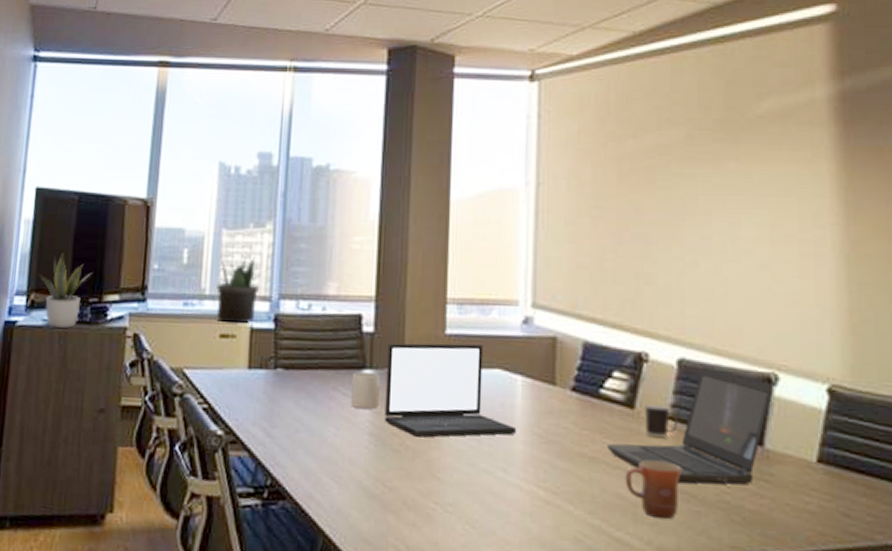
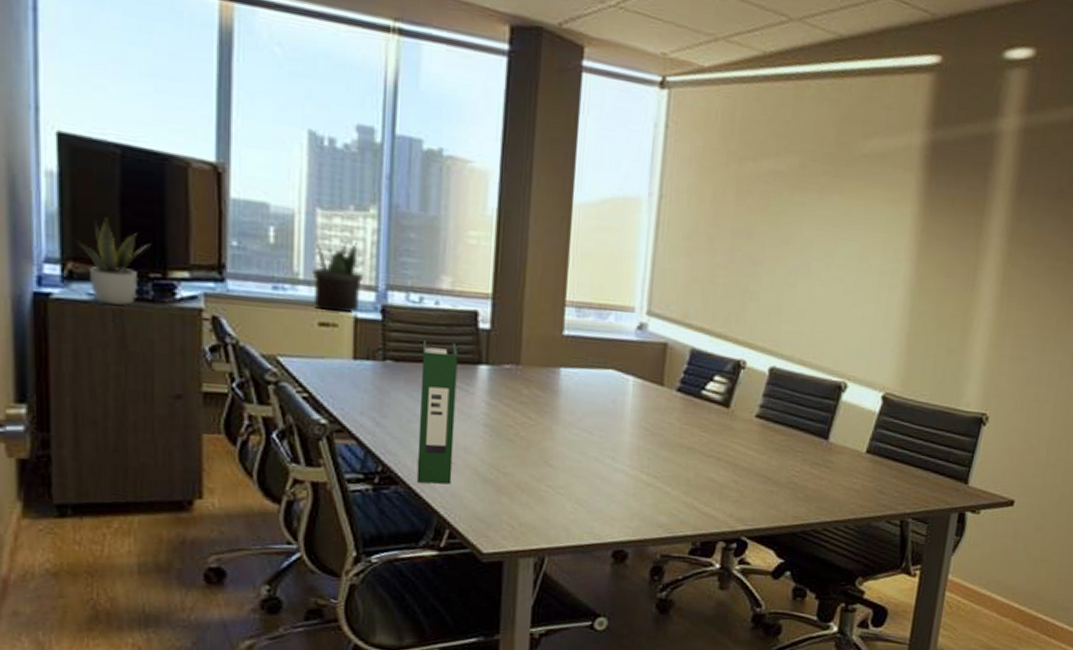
binder: none [303,347,344,500] -> present [416,340,458,485]
mug: present [351,372,381,409] -> none [466,367,497,403]
laptop: present [384,343,516,438] -> none [500,341,625,429]
laptop computer: present [607,367,773,485] -> none [704,374,841,470]
mug: present [625,460,681,519] -> none [715,450,763,496]
mug: present [644,404,678,438] -> none [737,404,764,433]

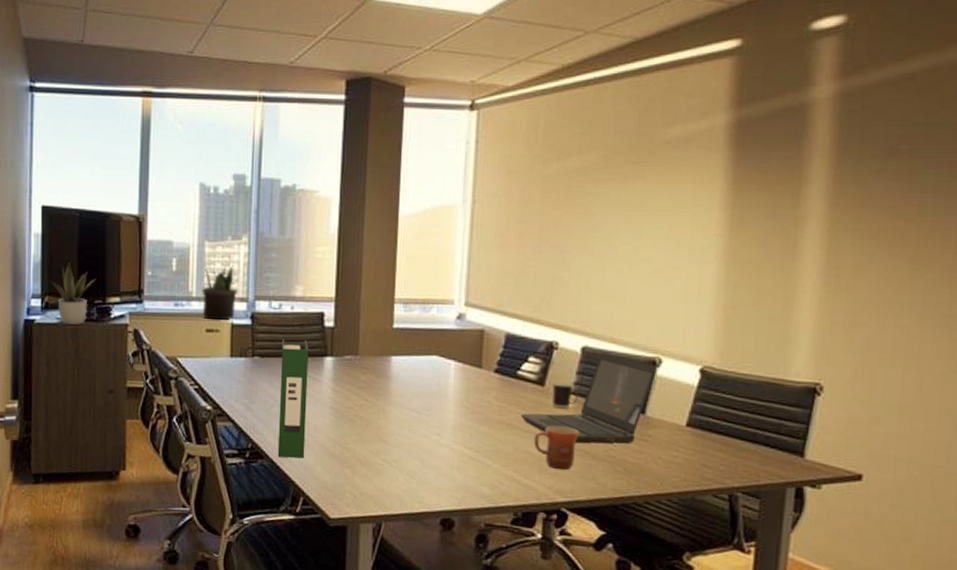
laptop computer: none [704,374,841,470] -> present [521,352,656,444]
mug: none [715,450,763,496] -> present [533,426,579,469]
mug: none [737,404,764,433] -> present [552,383,579,409]

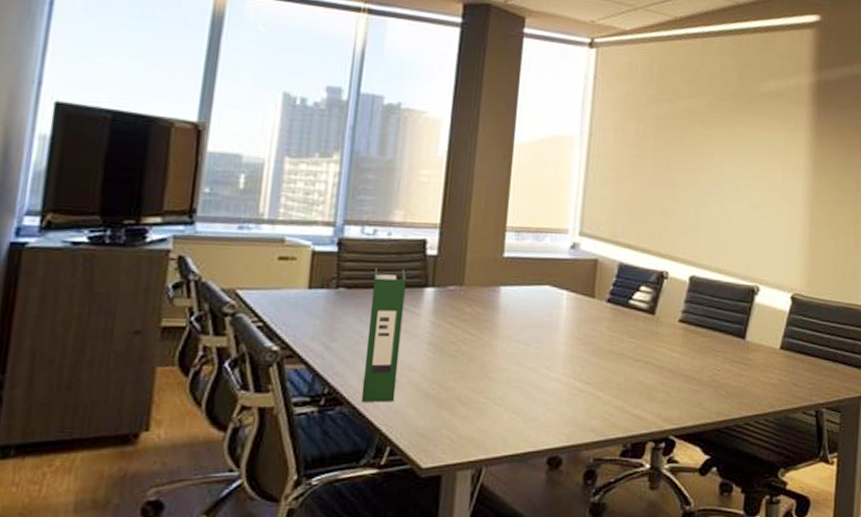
potted plant: present [51,262,94,326] -> none [59,172,126,251]
planter: present [202,264,237,321] -> none [275,182,323,247]
laptop computer: present [521,352,656,444] -> none [632,282,755,370]
mug: present [533,426,579,469] -> none [643,353,686,396]
mug: present [552,383,579,409] -> none [662,311,686,337]

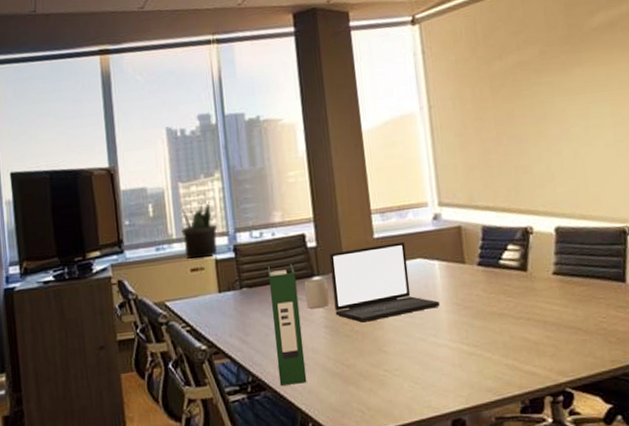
planter: none [275,182,323,247] -> present [180,202,218,259]
mug: none [412,290,442,322] -> present [304,278,329,309]
laptop: none [443,264,560,344] -> present [329,241,440,323]

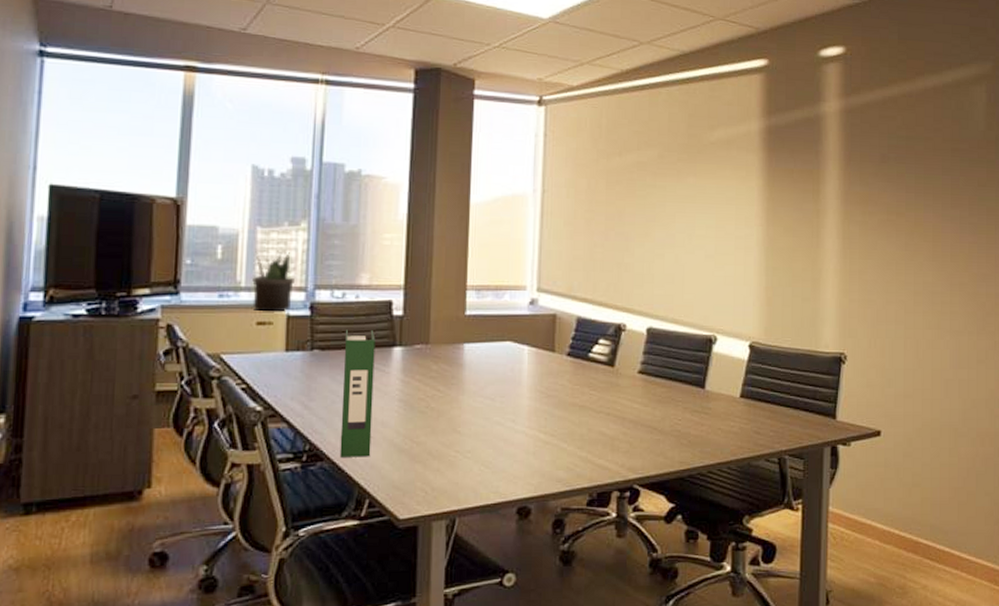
mug: present [304,278,329,309] -> none [382,349,409,379]
laptop: present [329,241,440,323] -> none [413,322,523,400]

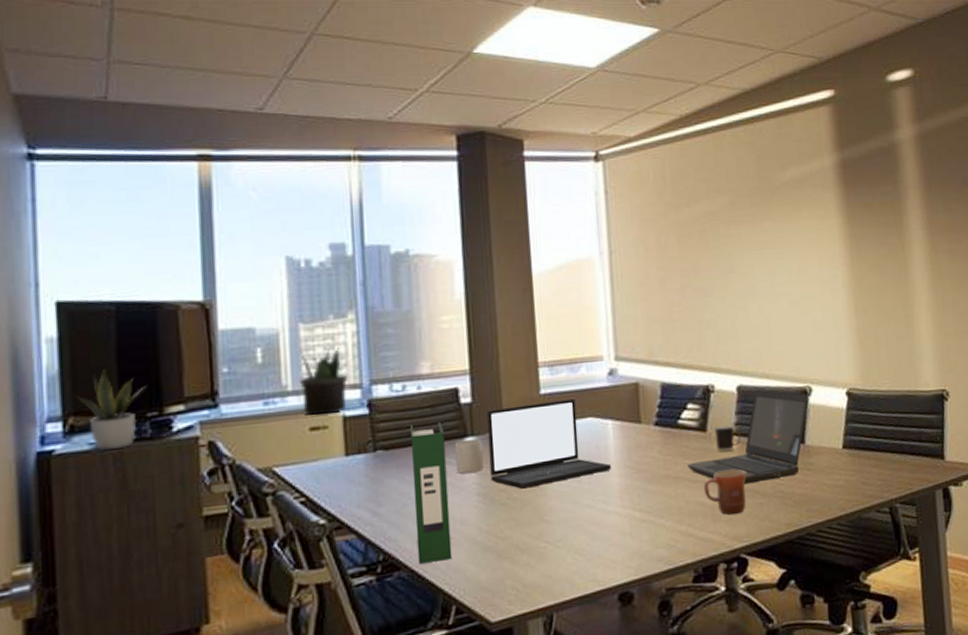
potted plant: none [58,249,117,323] -> present [77,369,144,451]
mug: none [382,349,409,379] -> present [454,439,485,474]
laptop: none [413,322,523,400] -> present [486,398,611,489]
laptop computer: none [593,333,713,420] -> present [688,389,809,484]
mug: none [606,405,647,446] -> present [703,469,747,515]
mug: none [621,363,646,388] -> present [714,425,741,452]

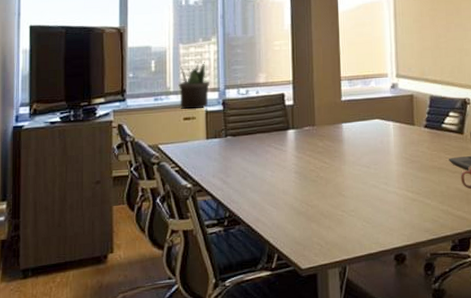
potted plant: present [77,369,144,451] -> none [39,72,80,128]
binder: present [411,422,452,564] -> none [251,118,276,221]
mug: present [454,439,485,474] -> none [280,132,301,156]
laptop: present [486,398,611,489] -> none [303,104,391,170]

